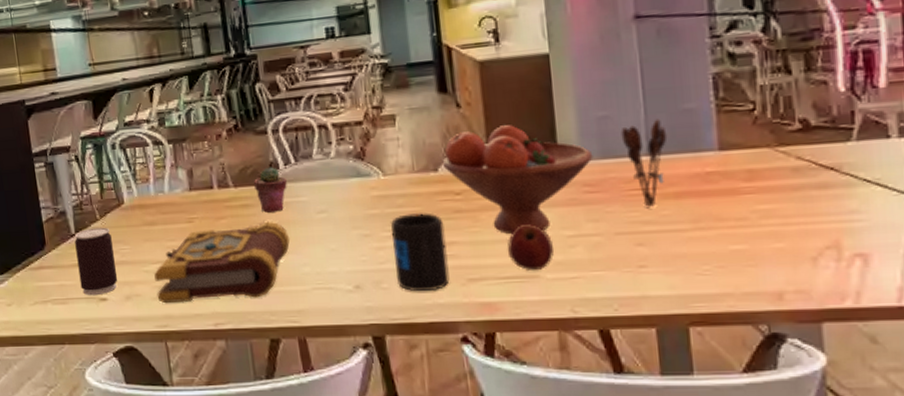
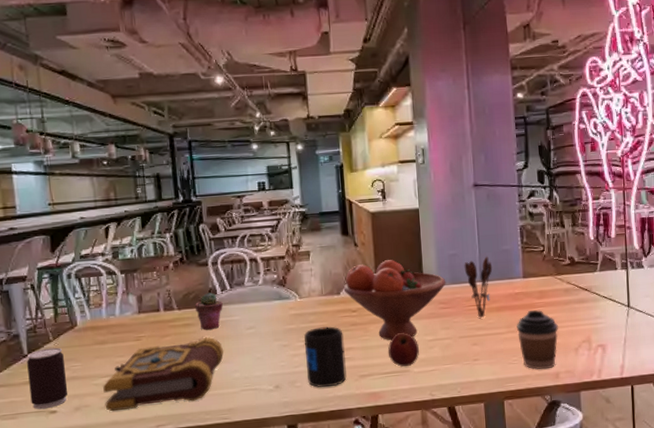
coffee cup: none [708,198,783,287] -> present [516,310,559,370]

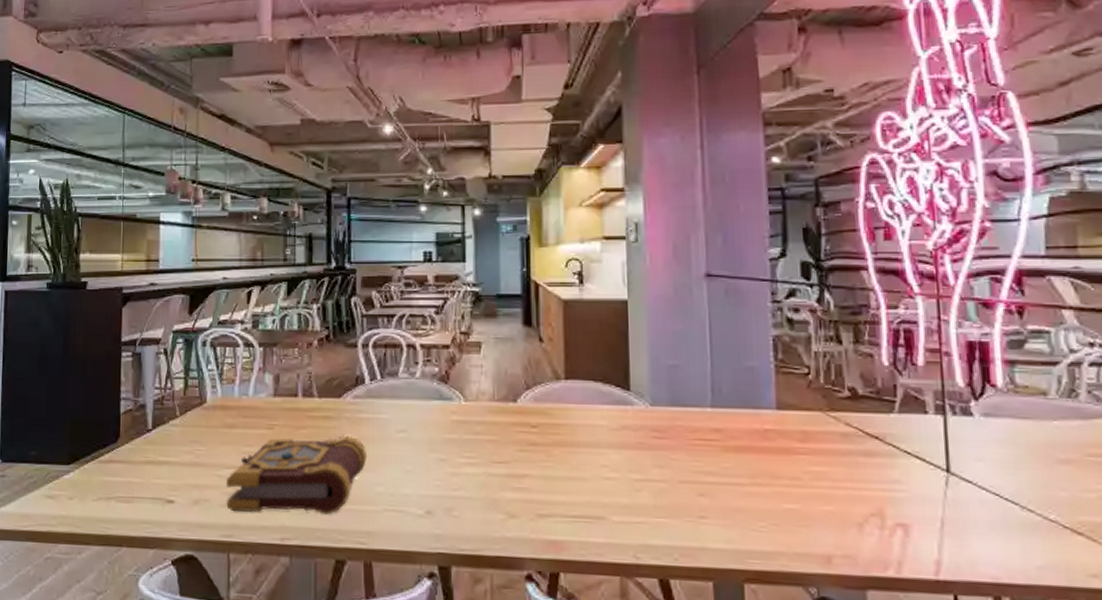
beverage can: present [26,347,68,410] -> none [149,424,189,497]
potted succulent: present [194,292,223,330] -> none [337,381,371,427]
mug: present [303,326,347,388] -> none [466,442,519,524]
fruit bowl: present [343,260,446,340] -> none [521,364,663,473]
apple: present [388,333,419,367] -> none [578,464,620,513]
utensil holder: present [464,256,493,319] -> none [689,373,731,460]
coffee cup: present [516,310,559,370] -> none [764,458,832,548]

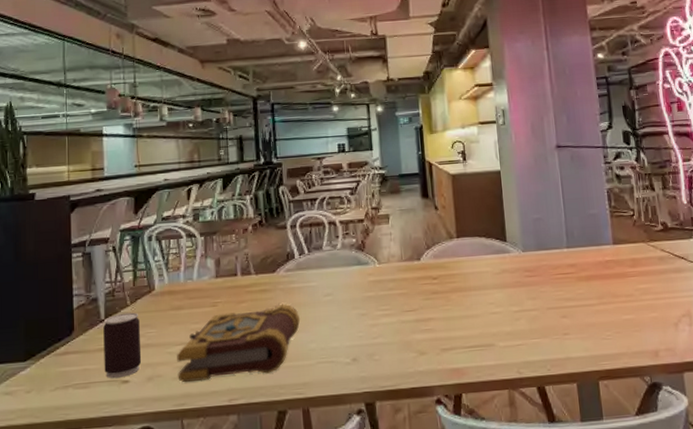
beverage can: none [149,424,189,497] -> present [103,312,142,379]

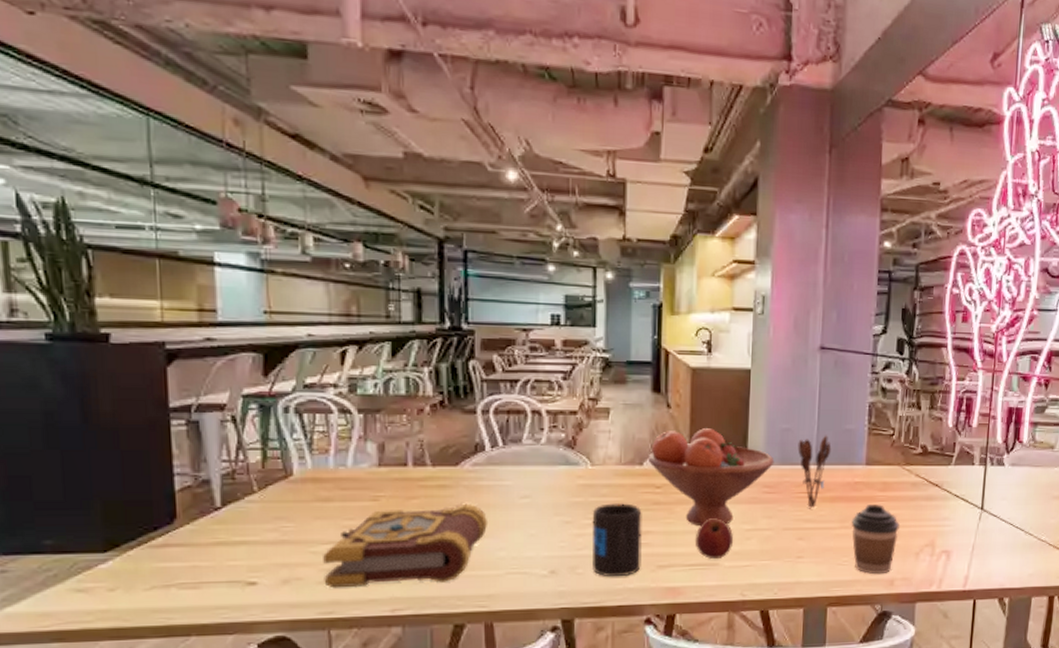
beverage can: present [103,312,142,379] -> none [219,501,275,580]
mug: none [382,294,428,362] -> present [592,503,642,577]
fruit bowl: none [423,224,531,310] -> present [647,428,774,525]
apple: none [471,303,505,341] -> present [696,518,733,560]
utensil holder: none [549,221,580,289] -> present [797,435,832,509]
coffee cup: none [608,280,655,347] -> present [851,504,901,575]

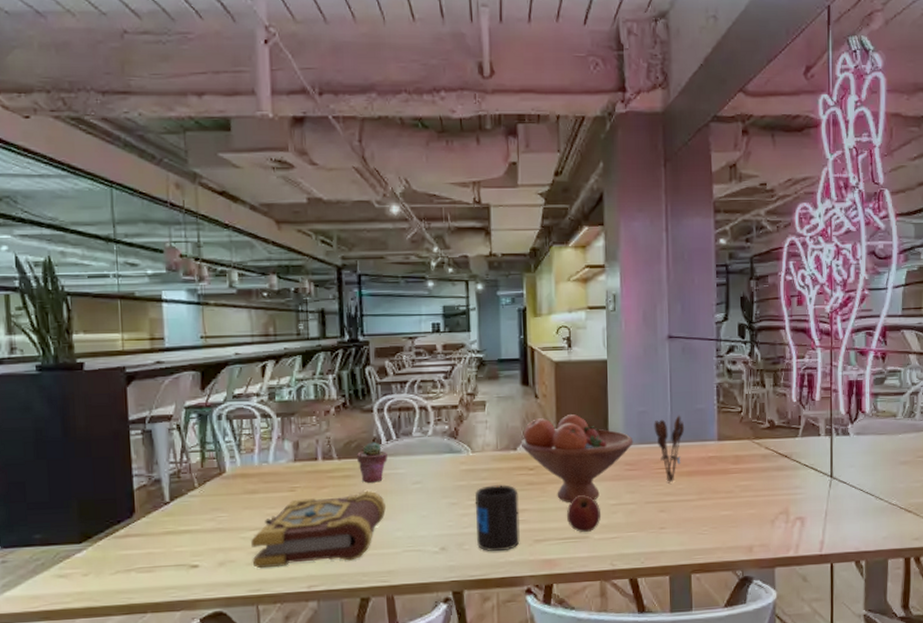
potted succulent: none [454,448,491,495] -> present [356,442,387,483]
coffee cup: present [851,504,901,575] -> none [708,476,755,542]

